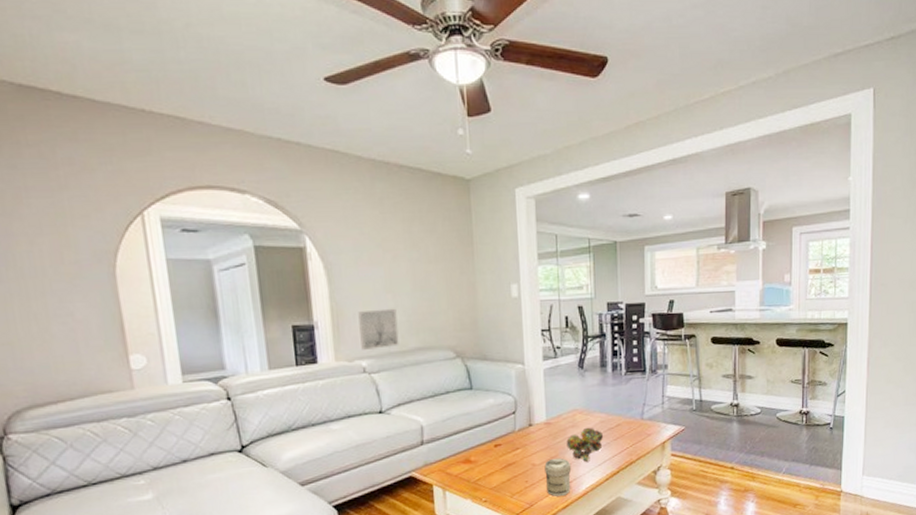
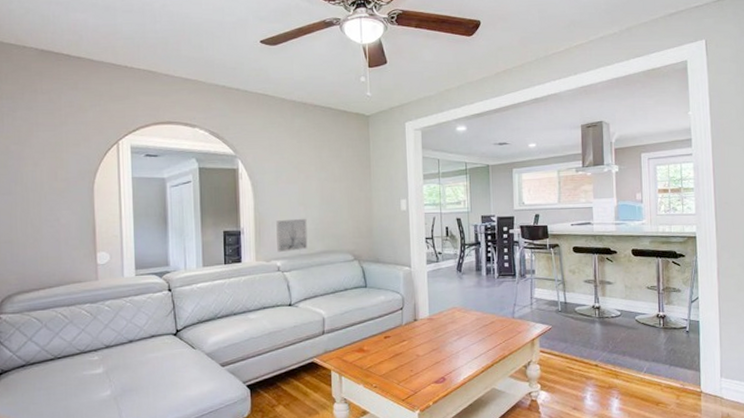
jar: present [544,457,572,497] -> none [427,350,451,385]
decorative ball: present [566,427,604,462] -> none [447,323,480,355]

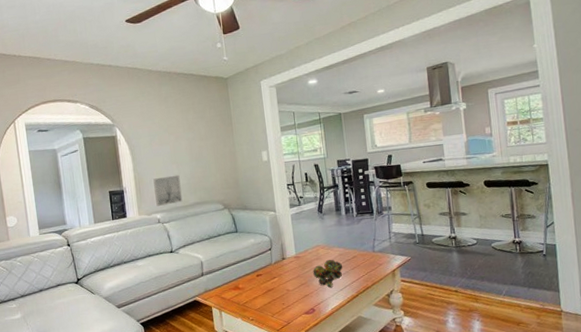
decorative ball: none [447,323,480,355] -> present [313,259,343,287]

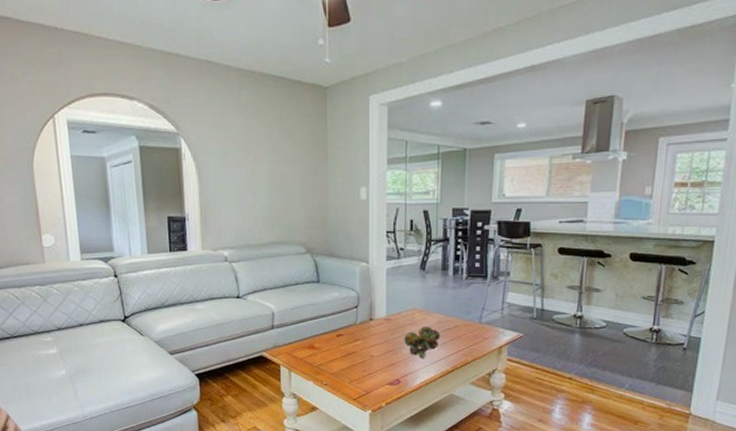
wall art: present [153,175,183,206] -> none [222,205,257,241]

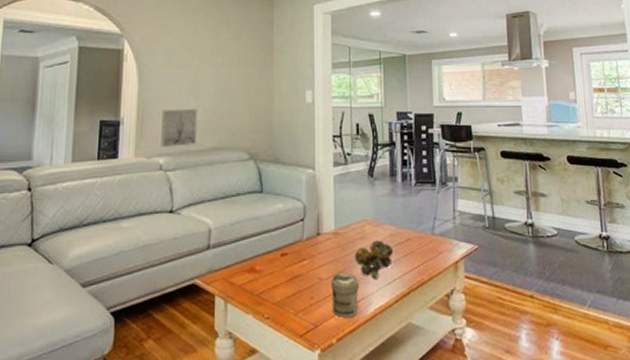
wall art: none [222,205,257,241] -> present [160,108,198,147]
jar: none [382,352,408,387] -> present [331,272,360,317]

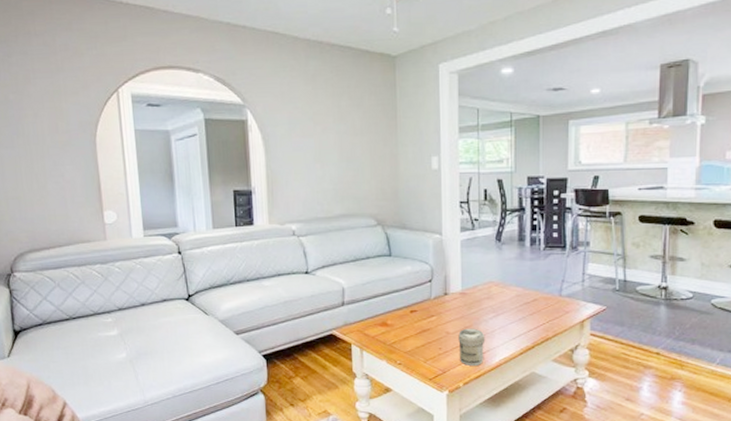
wall art: present [160,108,198,147] -> none [289,177,326,214]
decorative ball: present [355,240,394,279] -> none [481,300,520,334]

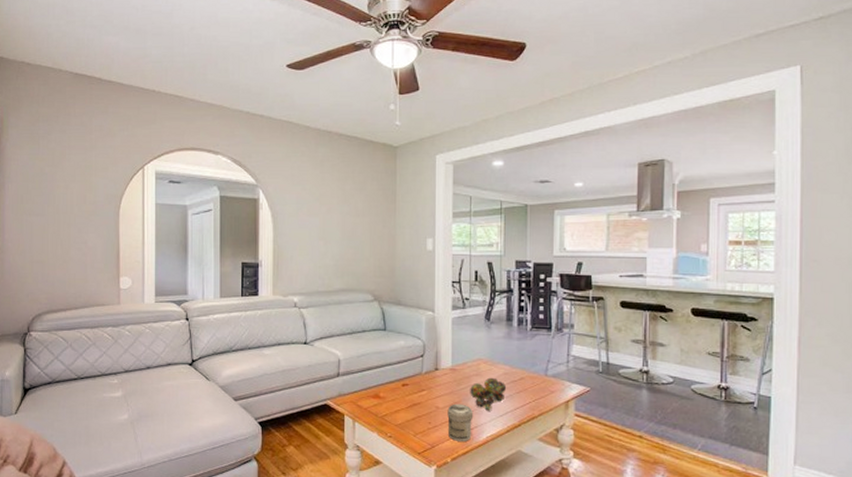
decorative ball: none [481,300,520,334] -> present [470,377,507,411]

